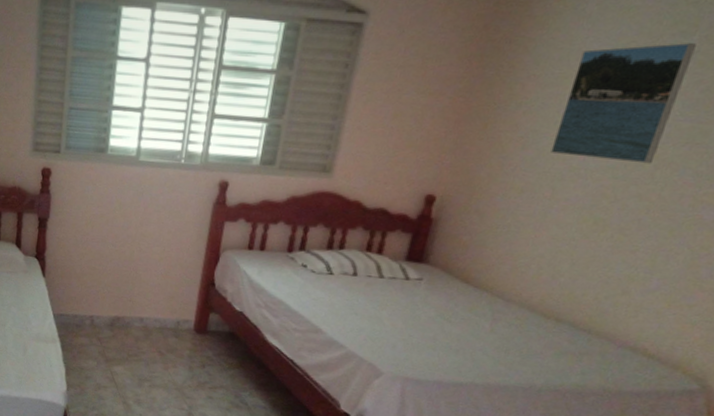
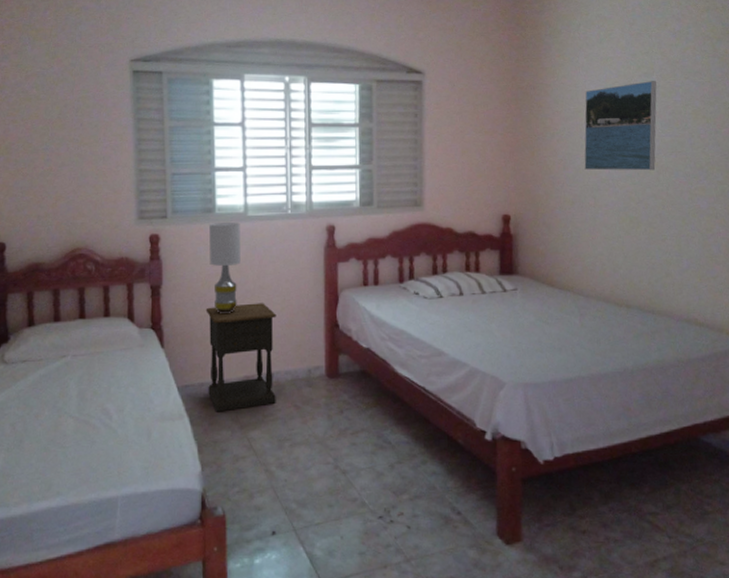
nightstand: none [80,246,154,346] -> present [205,303,276,412]
table lamp: none [95,163,131,256] -> present [209,222,241,314]

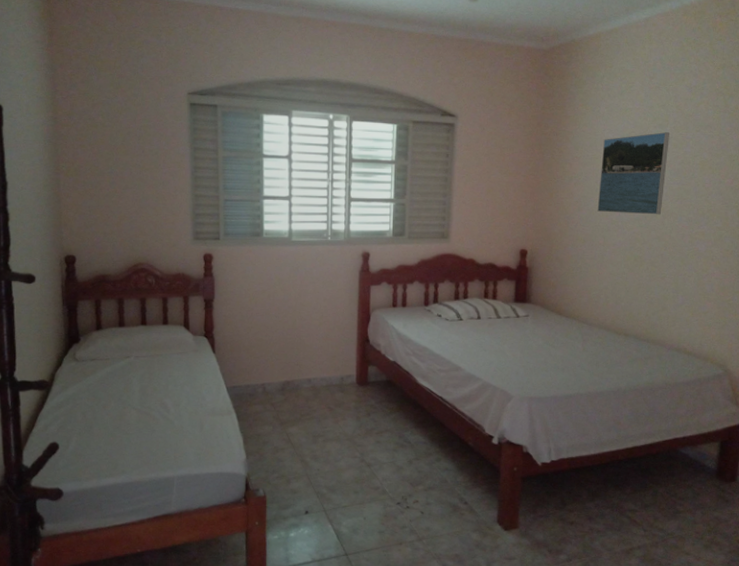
nightstand: present [205,303,276,412] -> none [252,318,315,410]
table lamp: present [209,222,241,314] -> none [257,246,285,327]

